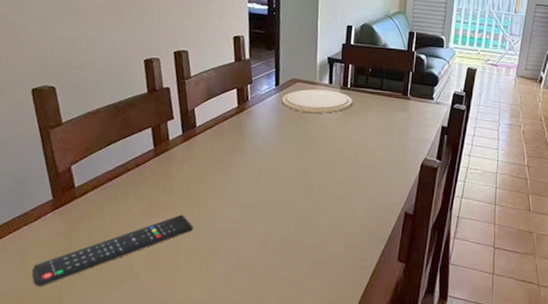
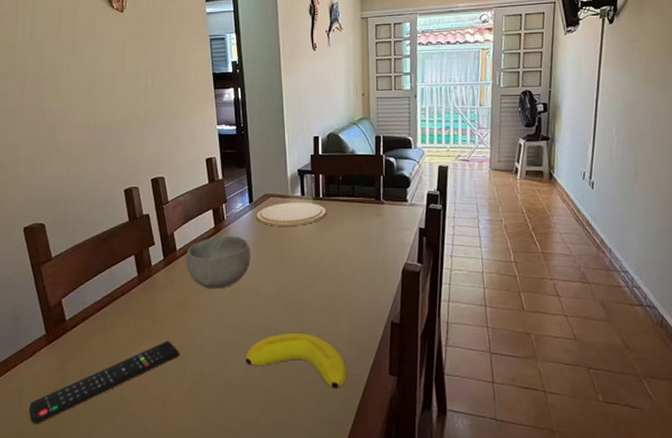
bowl: none [205,116,273,169] -> present [186,236,250,289]
fruit: none [259,215,359,271] -> present [246,332,348,389]

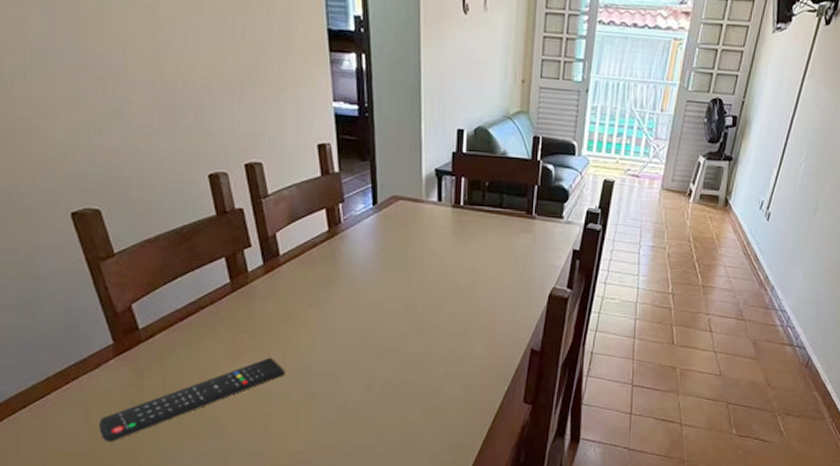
bowl: present [186,236,250,289] -> none [292,242,373,303]
fruit: present [246,332,348,389] -> none [363,355,479,415]
plate: present [256,202,327,226] -> none [381,207,468,237]

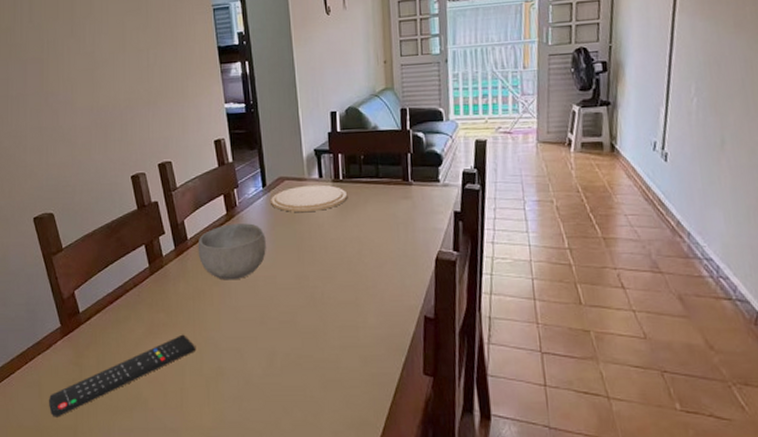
bowl: none [292,242,373,303] -> present [197,223,266,281]
plate: none [381,207,468,237] -> present [271,184,348,212]

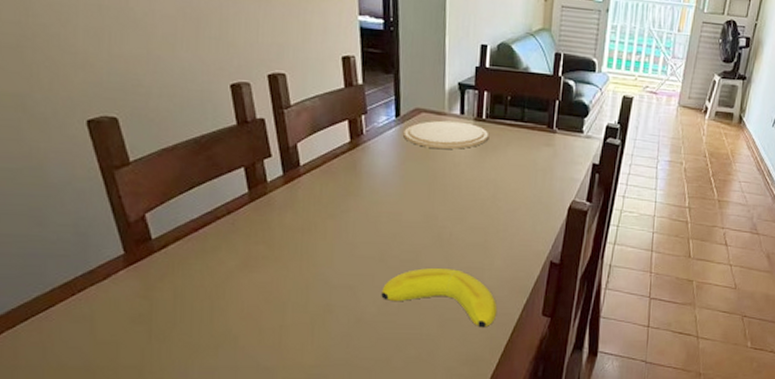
remote control: present [48,334,195,418] -> none [104,269,301,356]
bowl: present [197,223,266,281] -> none [311,153,394,215]
fruit: none [265,327,377,389] -> present [381,267,498,328]

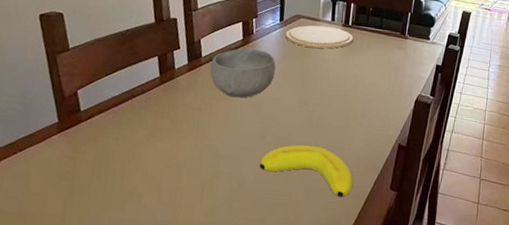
bowl: none [311,153,394,215] -> present [210,48,276,98]

